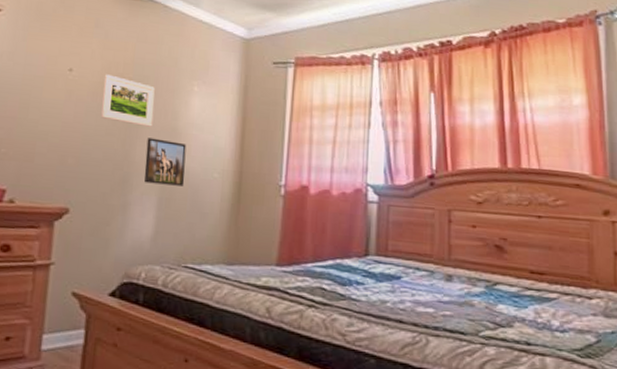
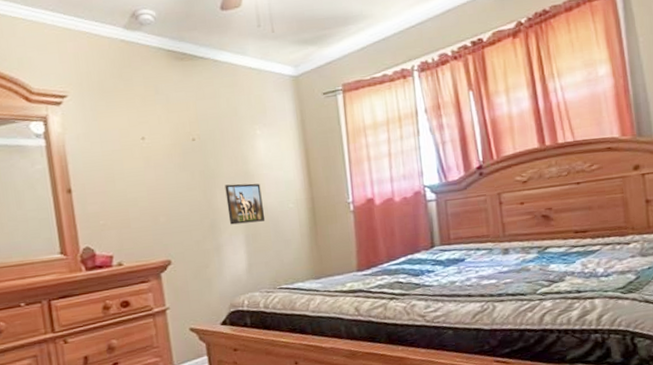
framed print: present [101,74,155,127] -> none [174,135,227,176]

